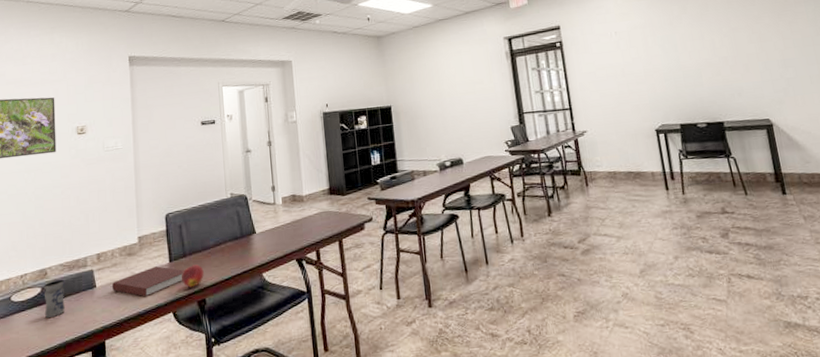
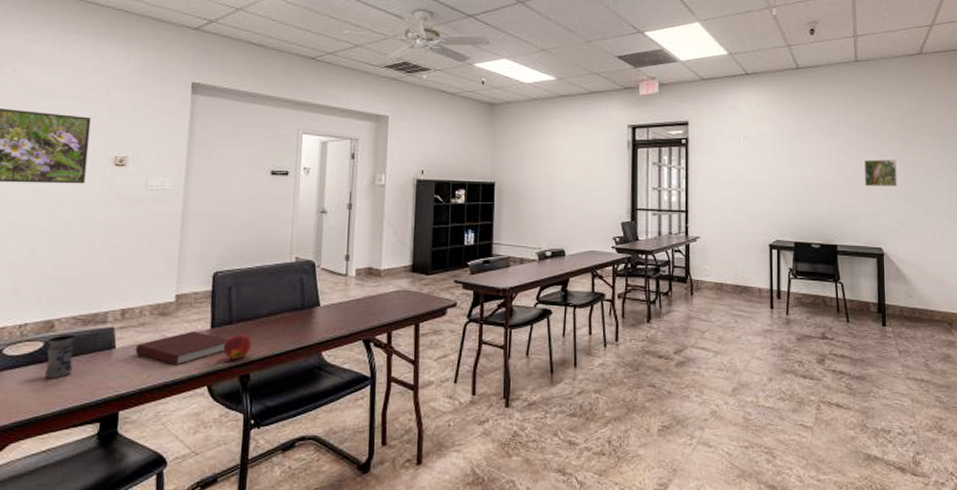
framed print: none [738,32,776,62] -> present [864,159,897,187]

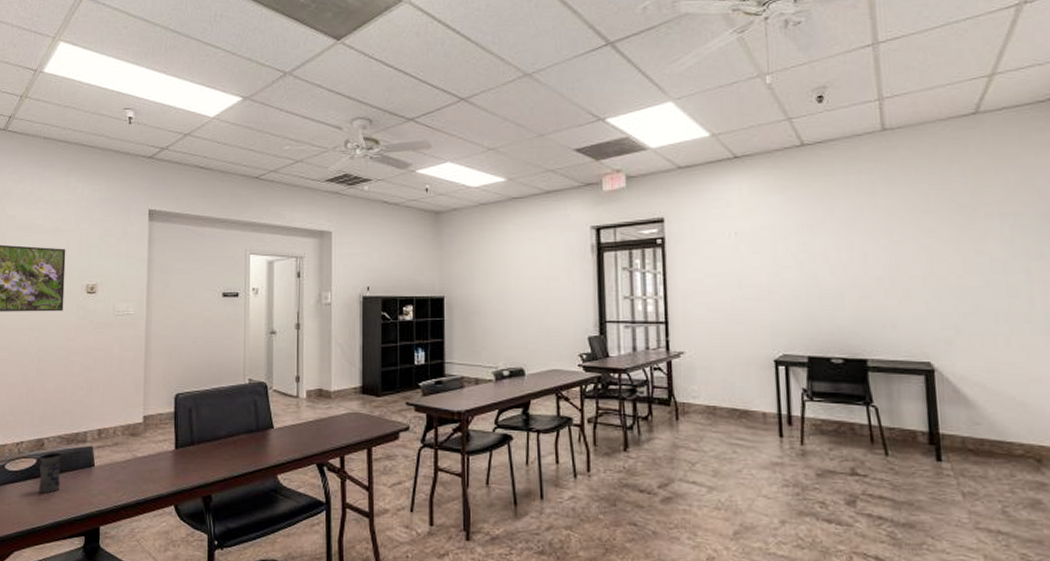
notebook: present [136,331,229,366] -> none [112,452,191,484]
apple: present [222,334,252,360] -> none [186,455,212,480]
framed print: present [864,159,897,187] -> none [901,250,950,286]

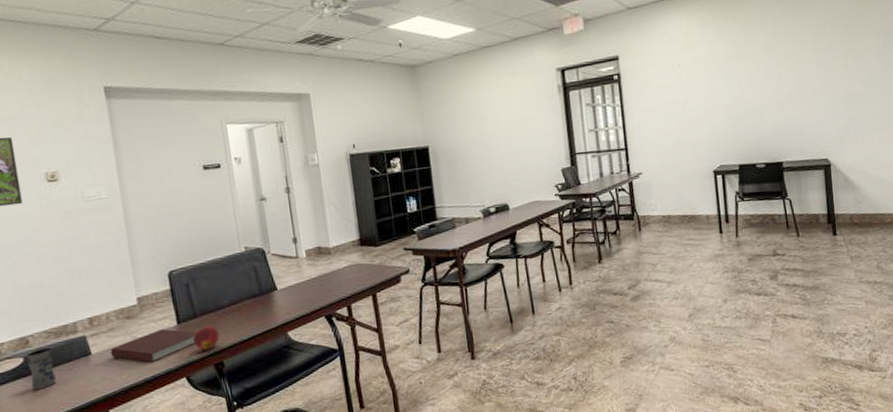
notebook: none [112,452,191,484] -> present [111,329,197,363]
apple: none [186,455,212,480] -> present [192,325,220,350]

